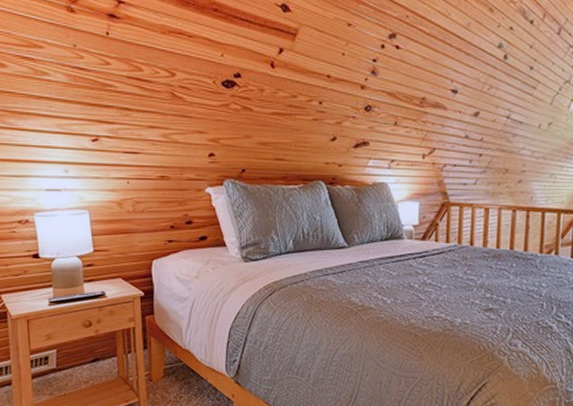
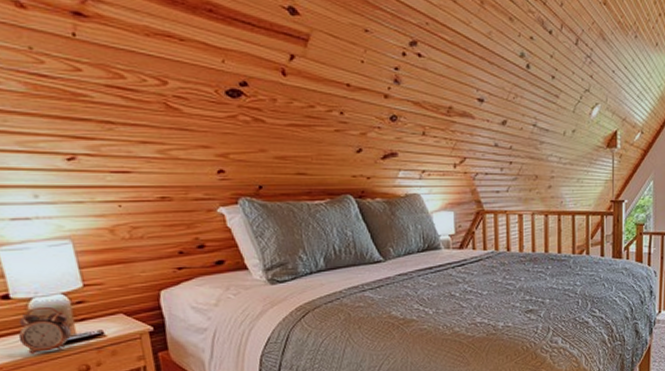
alarm clock: none [42,267,81,308] -> present [18,307,72,355]

